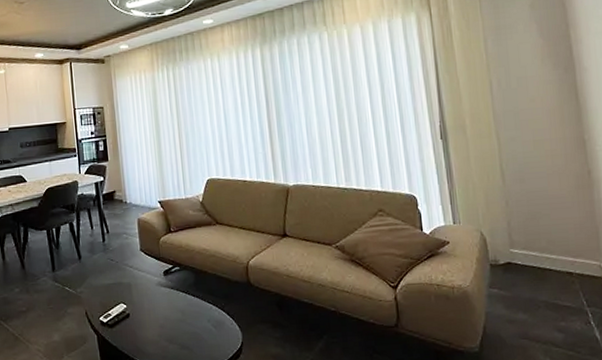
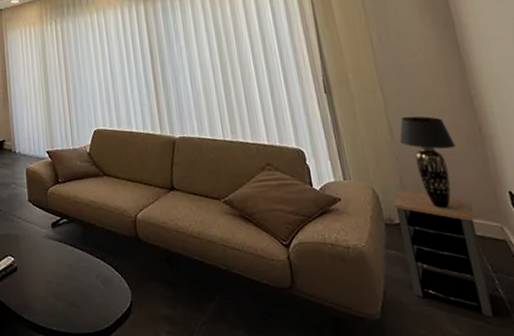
side table: none [500,232,584,347] -> present [393,190,493,317]
table lamp: none [511,160,565,250] -> present [400,116,456,209]

